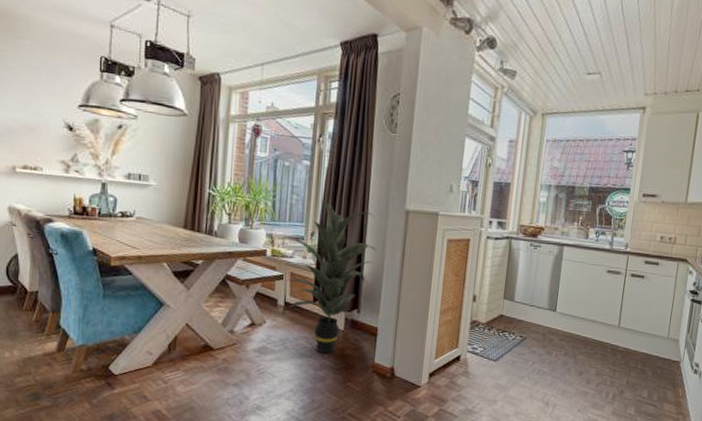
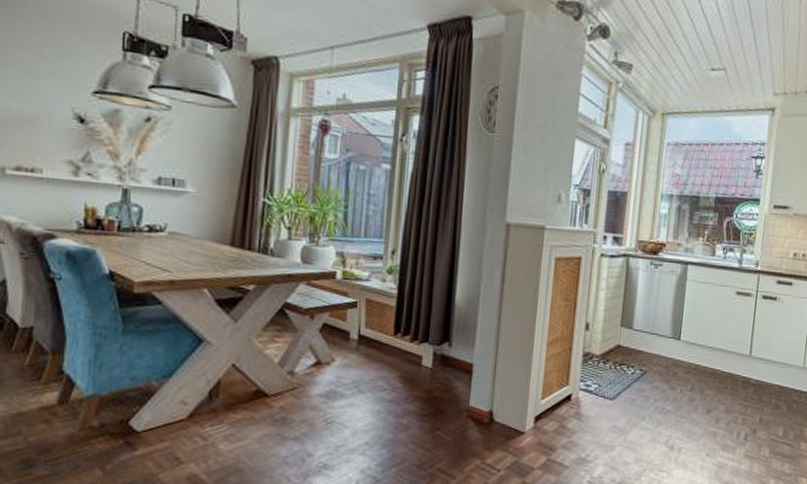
indoor plant: present [280,199,377,354] -> none [353,210,472,397]

